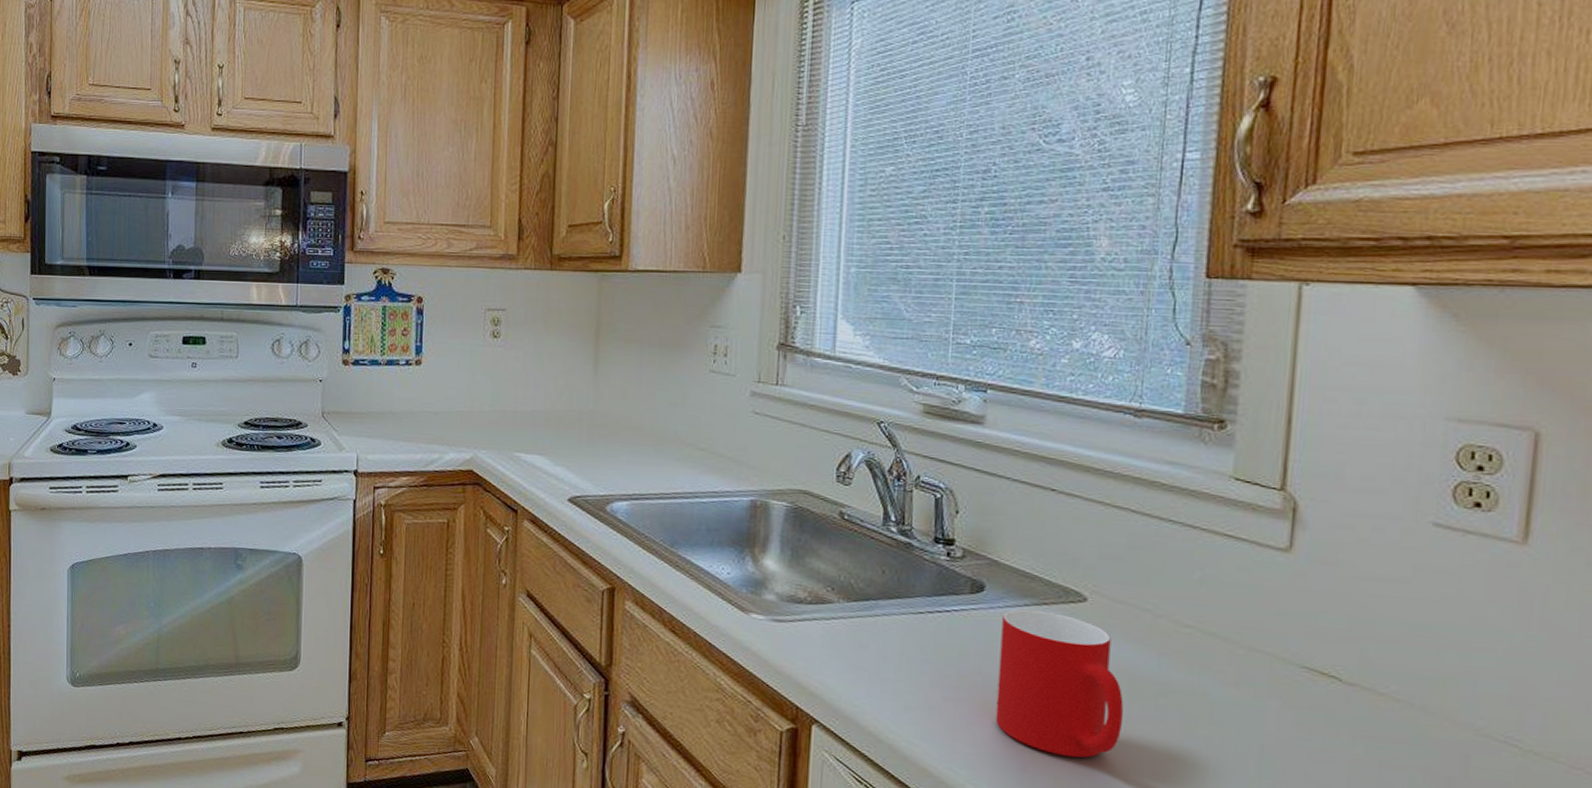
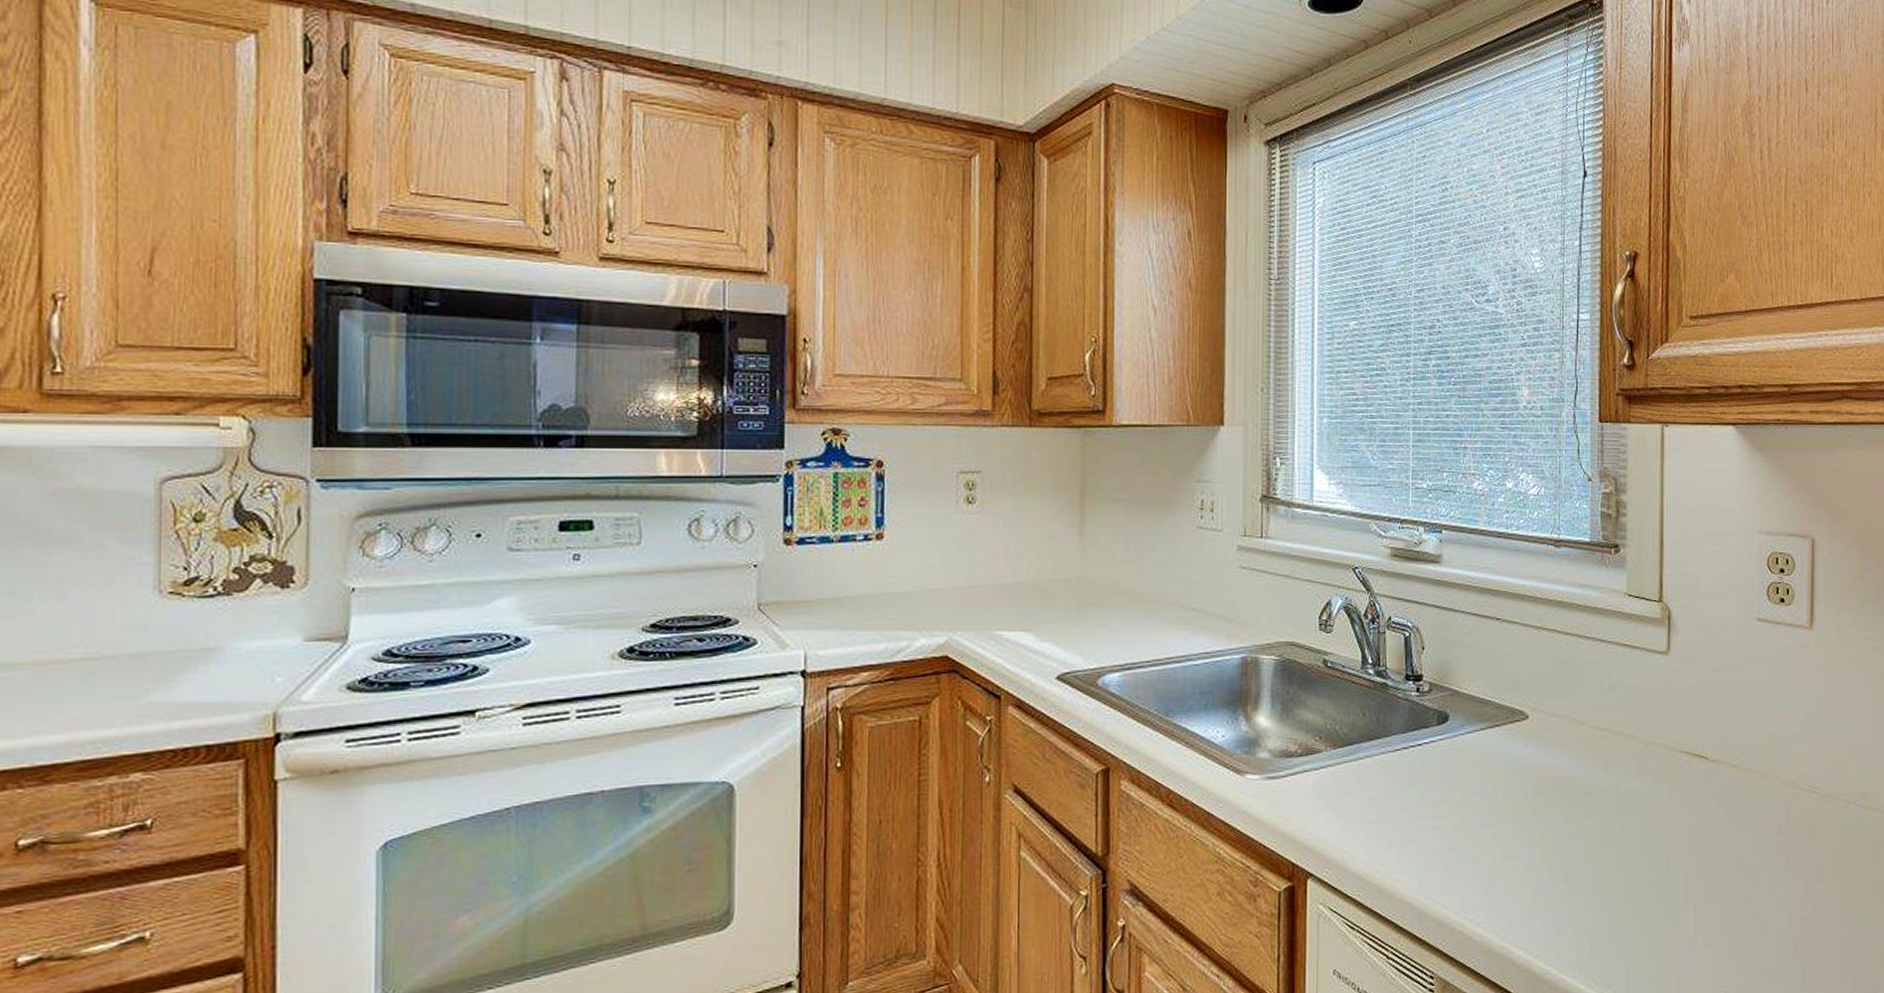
cup: present [995,609,1124,758] -> none [1463,732,1561,866]

